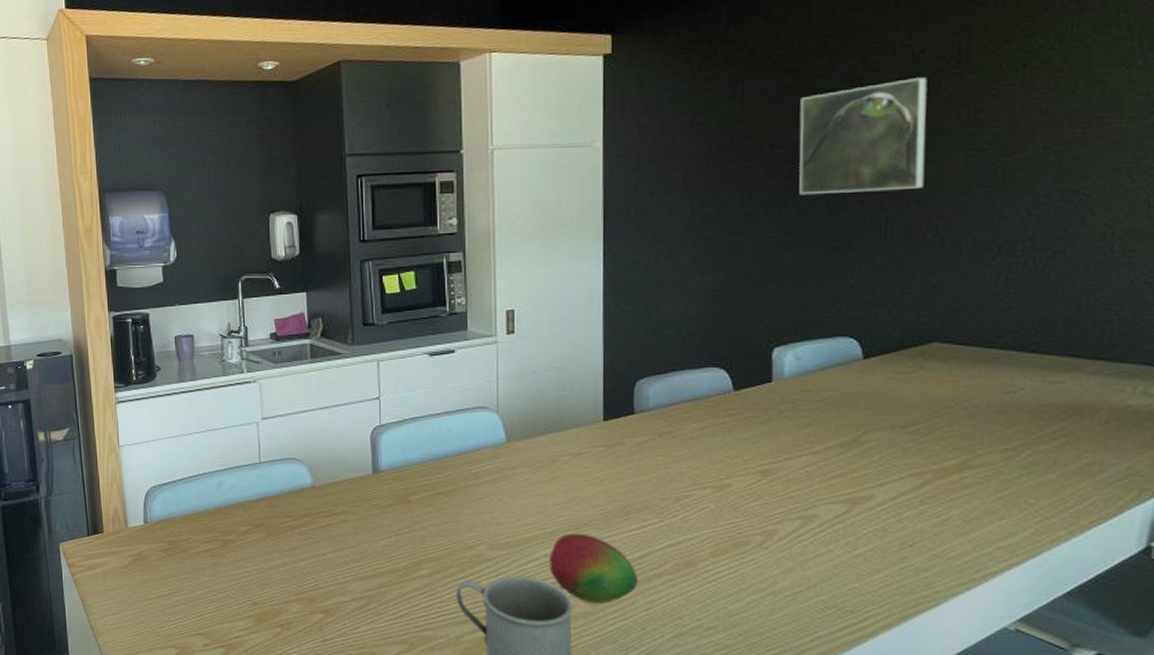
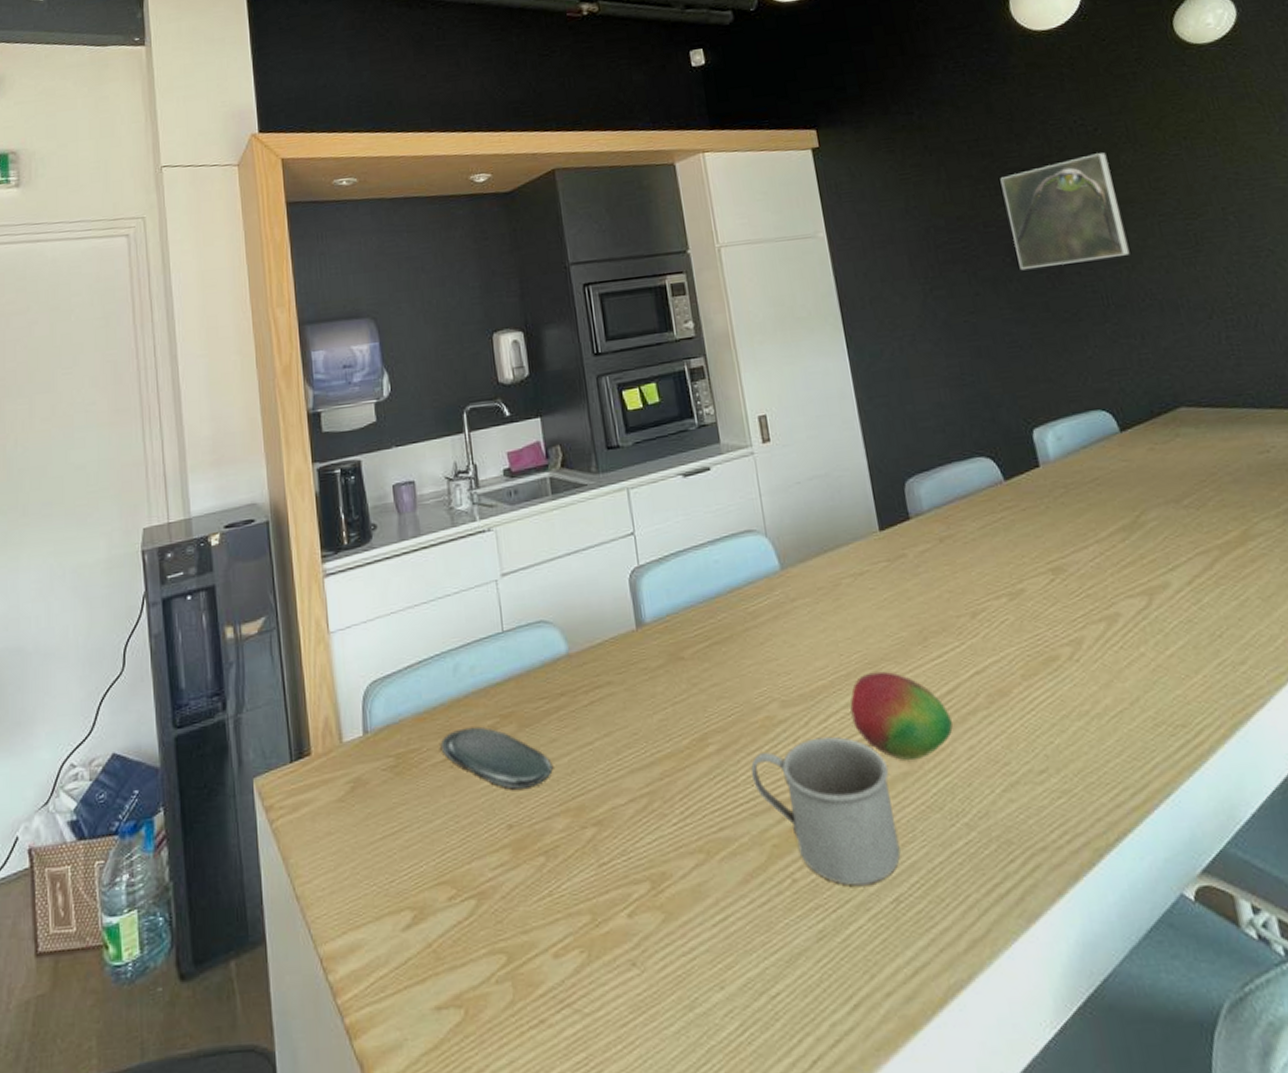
oval tray: none [204,530,292,579] -> present [440,726,553,789]

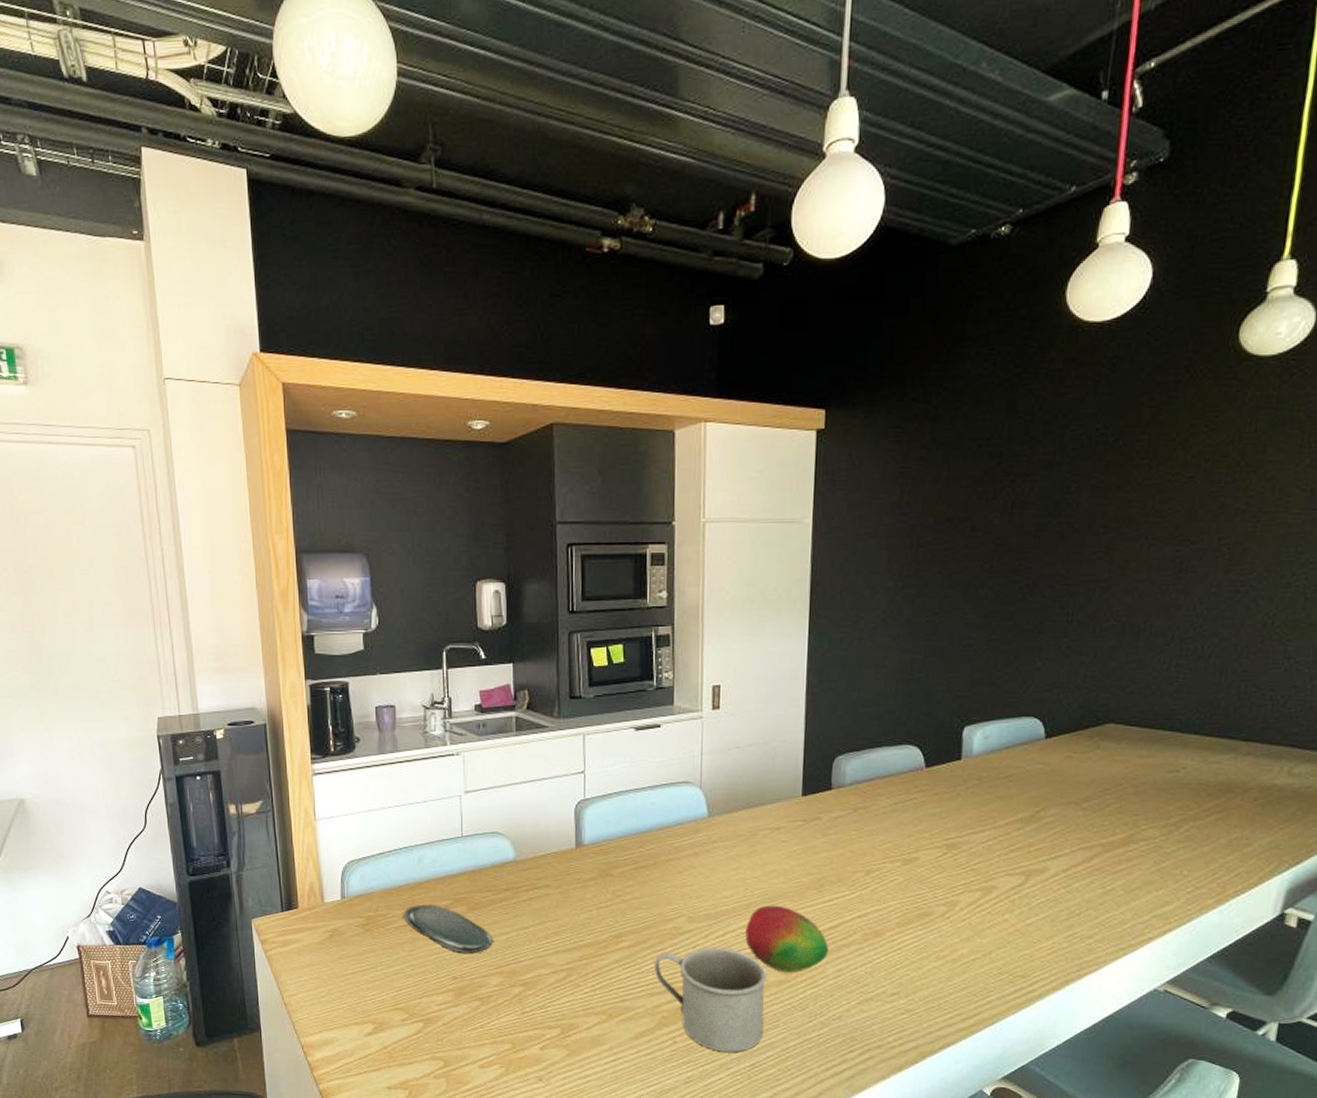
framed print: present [1000,152,1130,271] -> none [995,467,1119,579]

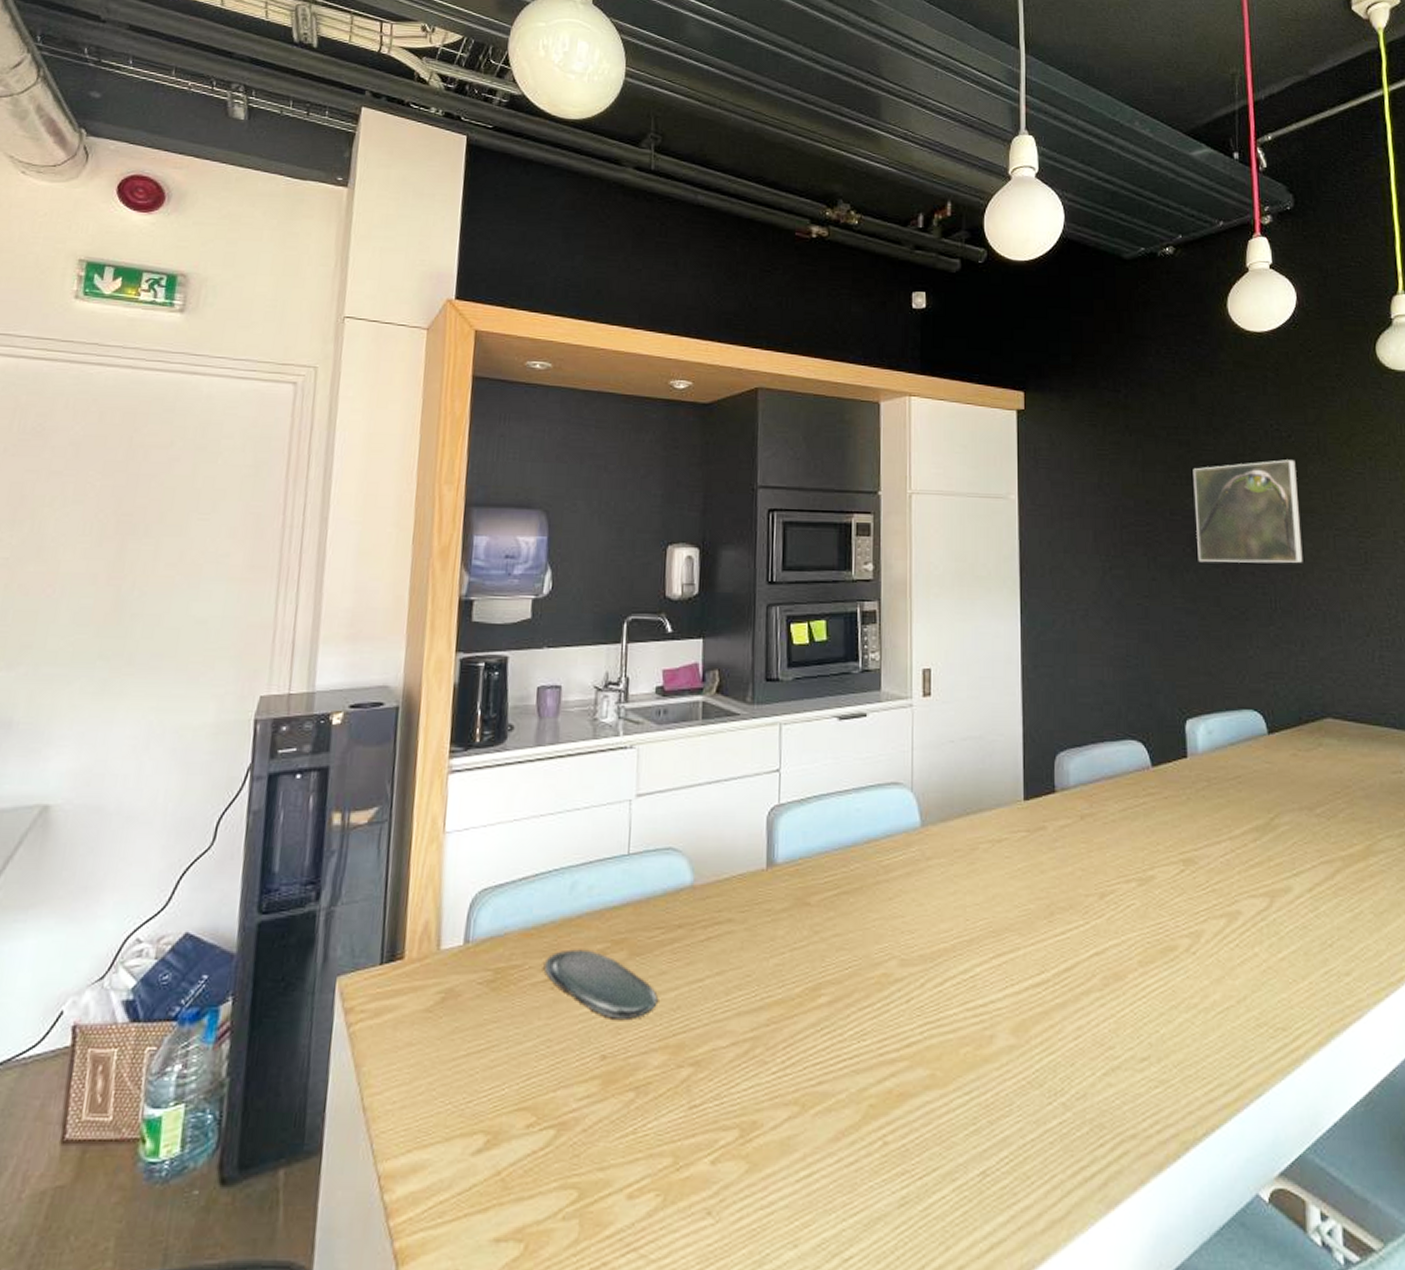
mug: present [655,947,768,1053] -> none [860,1000,996,1155]
fruit: present [745,905,829,972] -> none [968,941,1066,1033]
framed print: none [995,467,1119,579] -> present [1193,460,1303,563]

